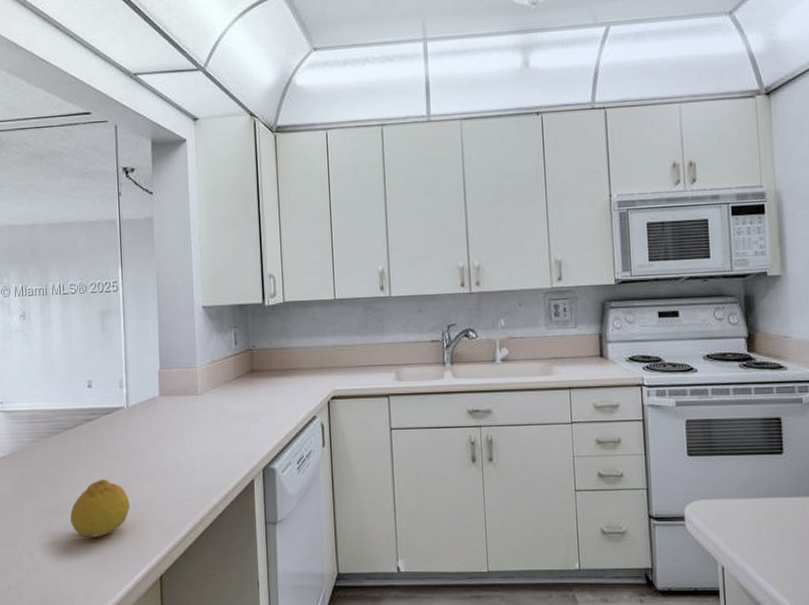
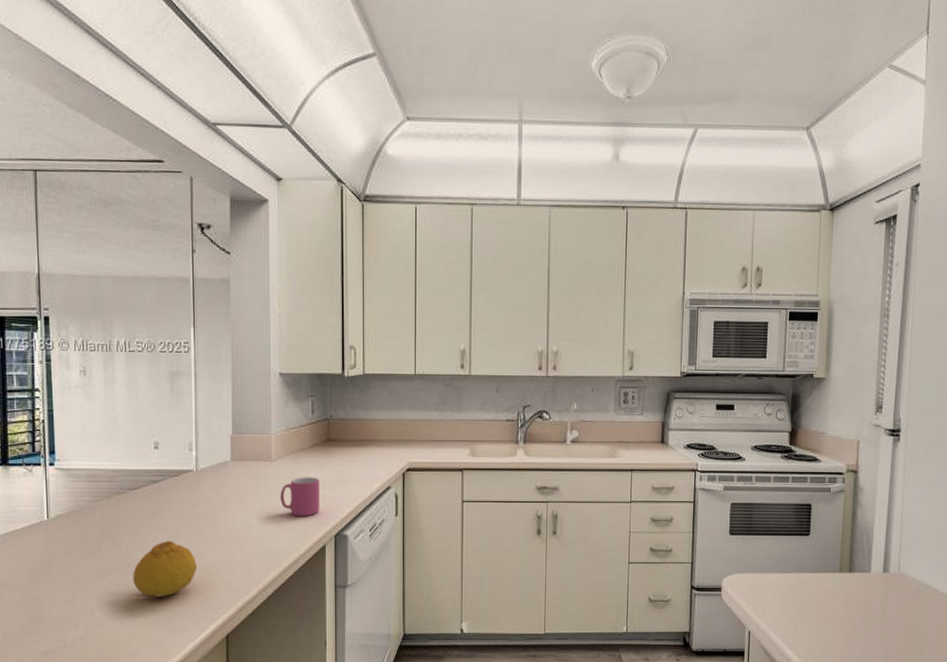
mug: none [207,409,246,451] -> present [280,477,320,517]

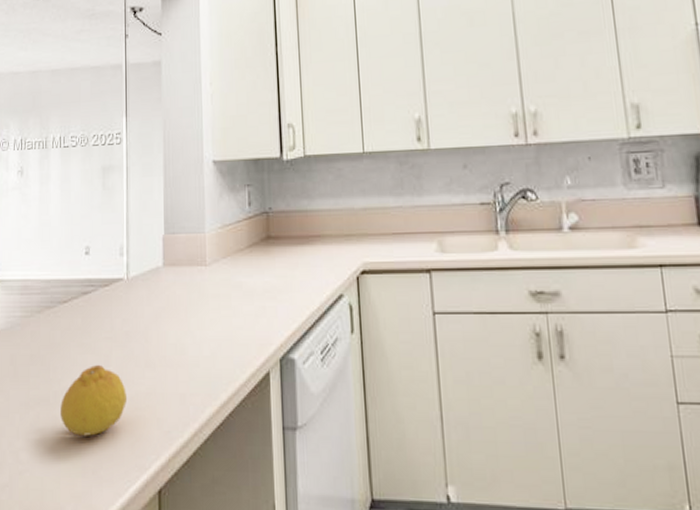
mug: present [280,477,320,517] -> none [216,284,261,335]

